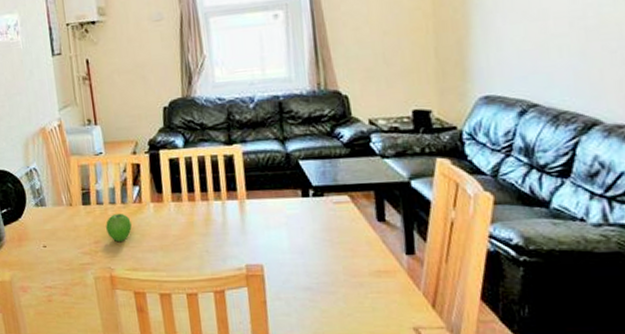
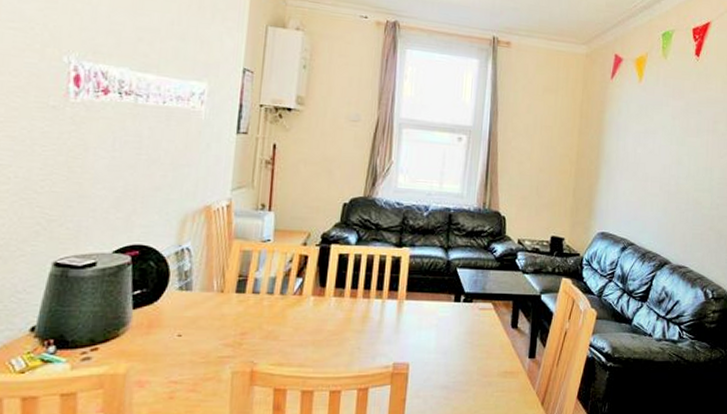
fruit: present [106,213,132,241] -> none [257,304,287,334]

